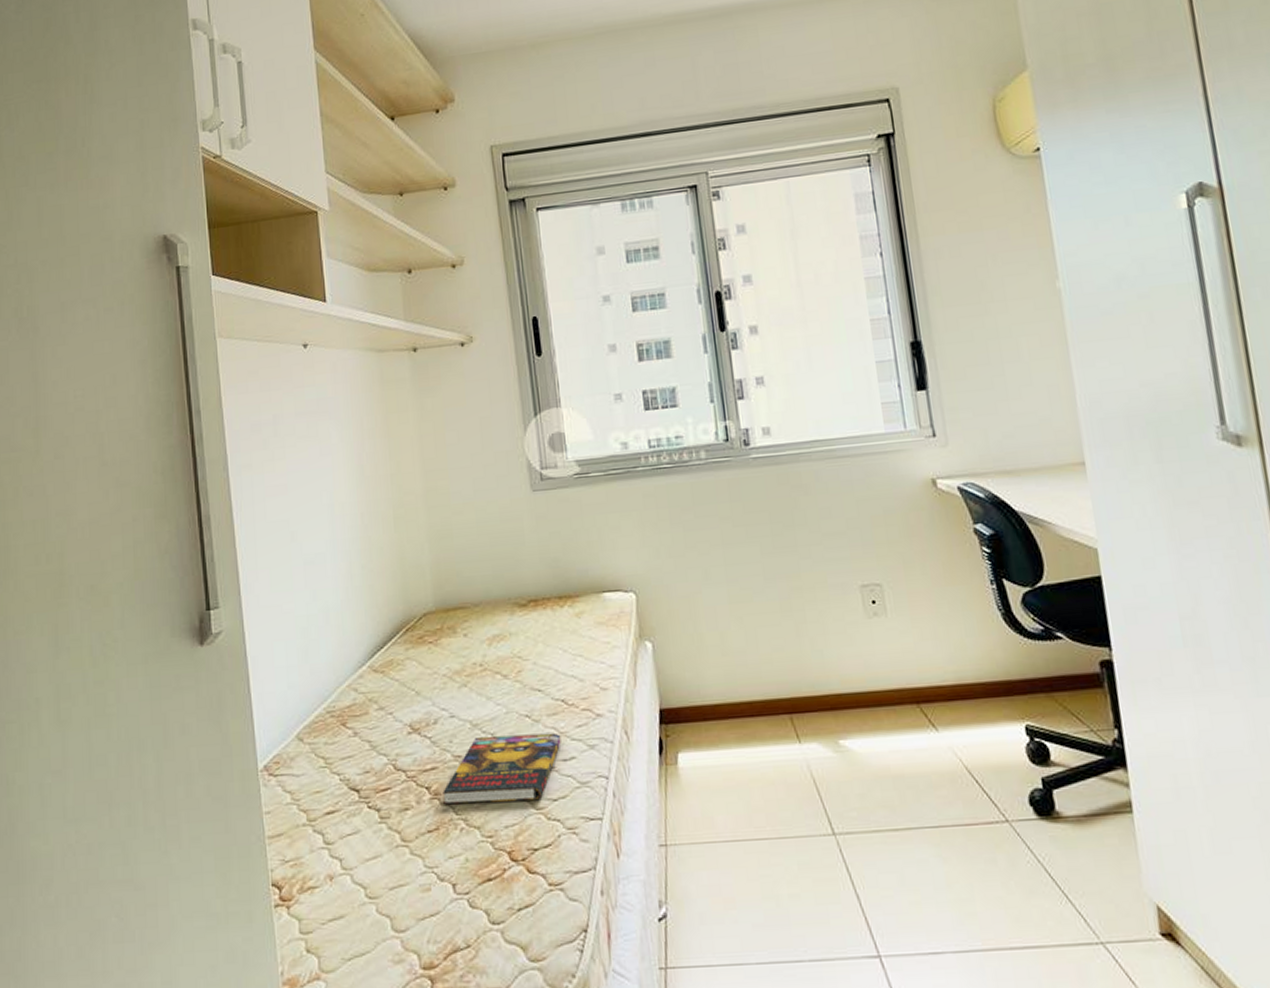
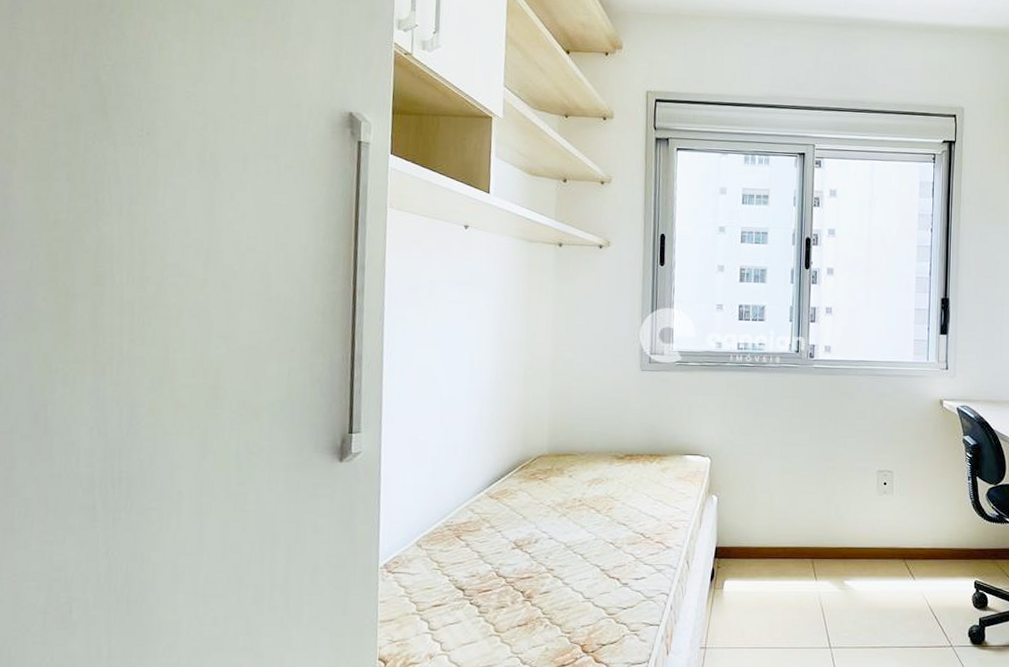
book: present [443,732,561,805] -> none [534,555,636,607]

